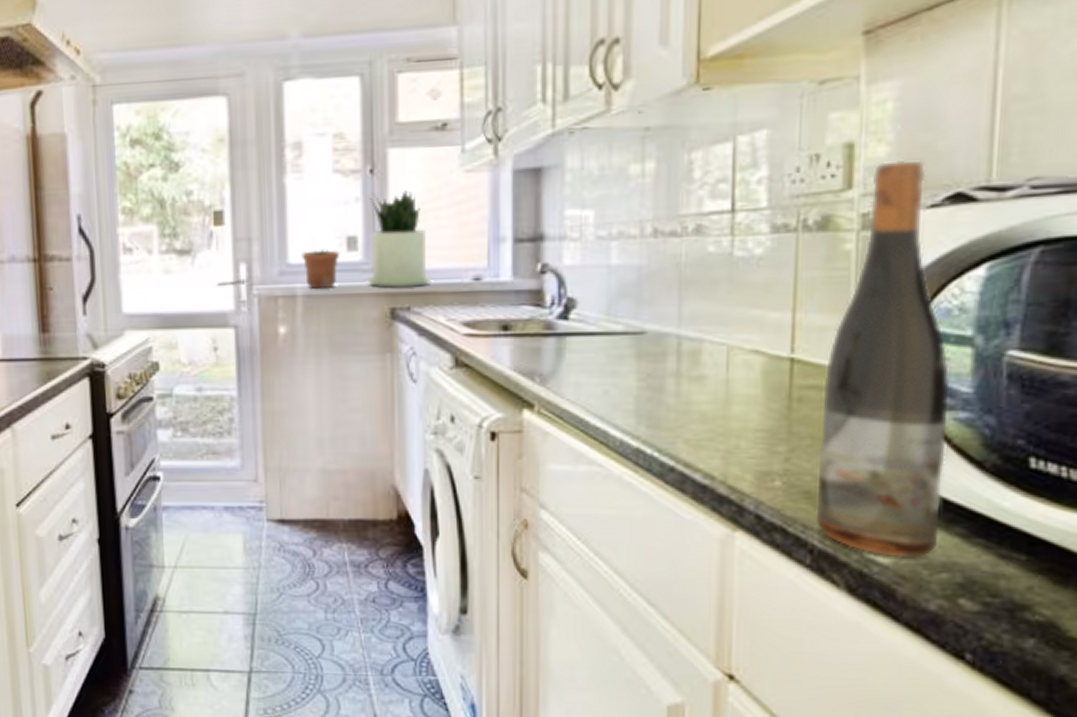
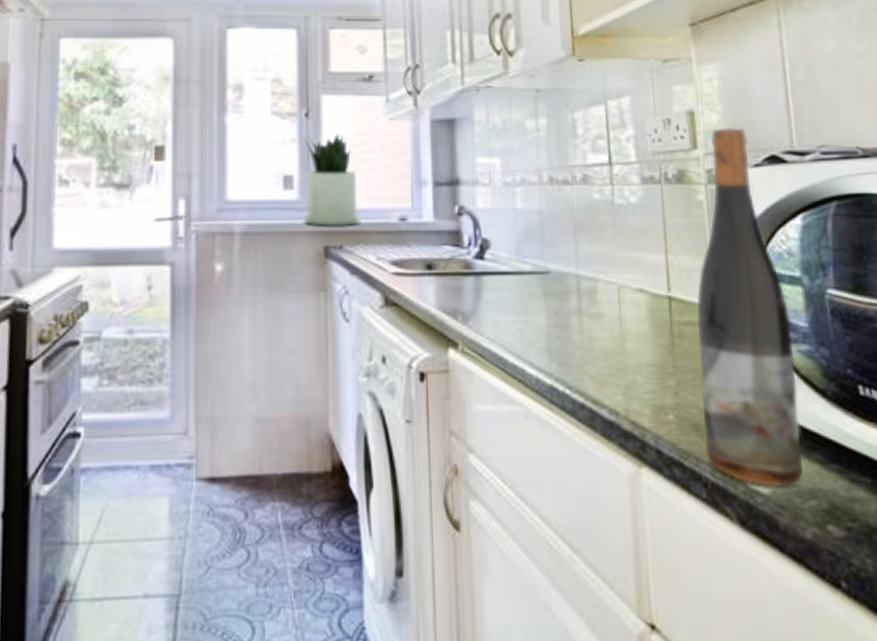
planter: present [301,249,340,290] -> none [240,188,277,227]

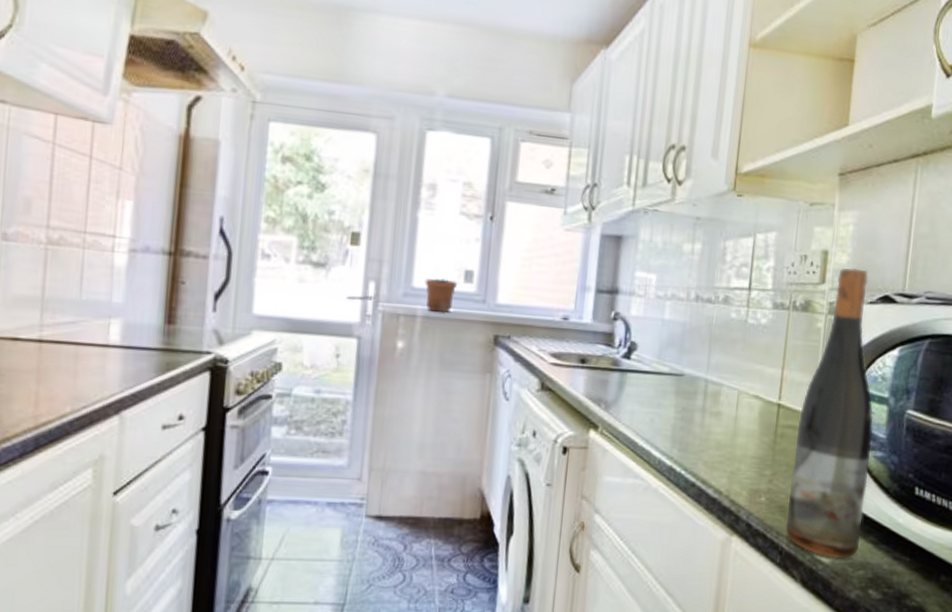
planter: none [240,188,277,227] -> present [424,277,458,313]
planter: present [302,134,363,226] -> none [478,237,531,320]

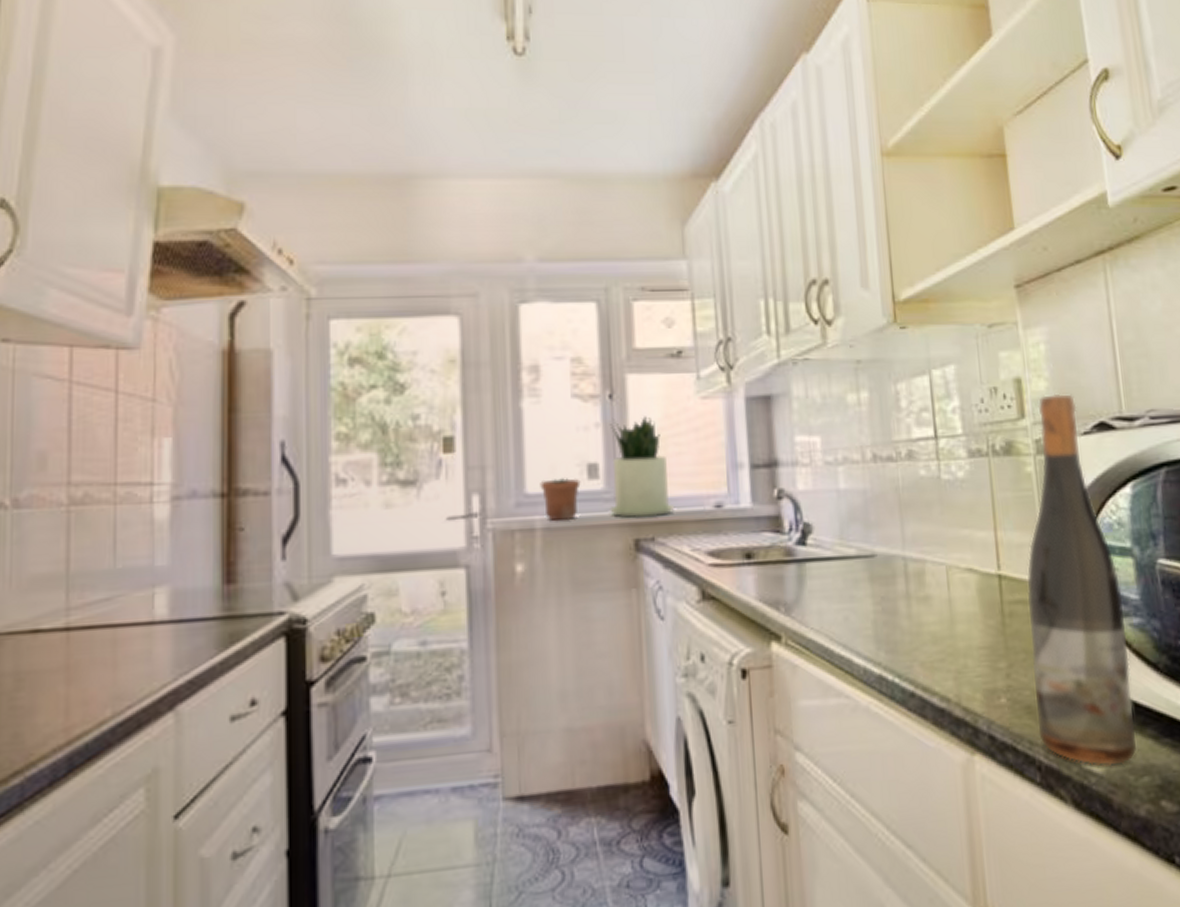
planter: none [478,237,531,320] -> present [609,416,675,518]

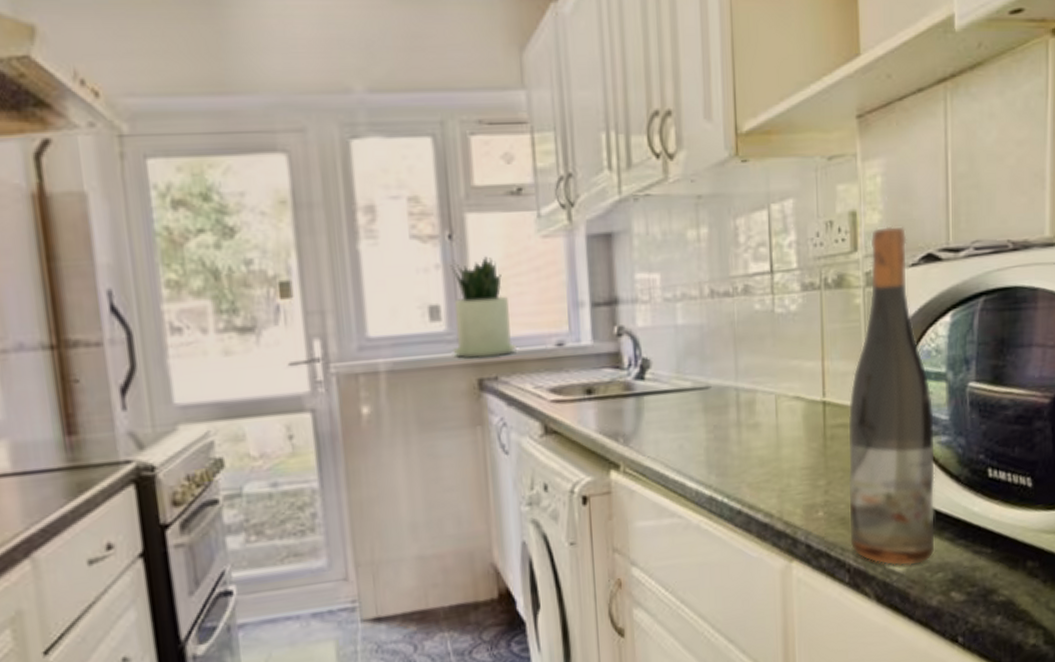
planter: present [540,478,581,521] -> none [381,320,423,364]

